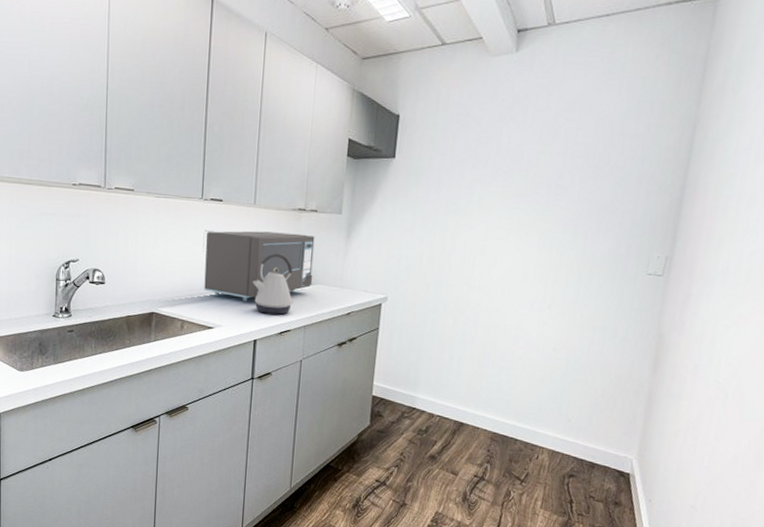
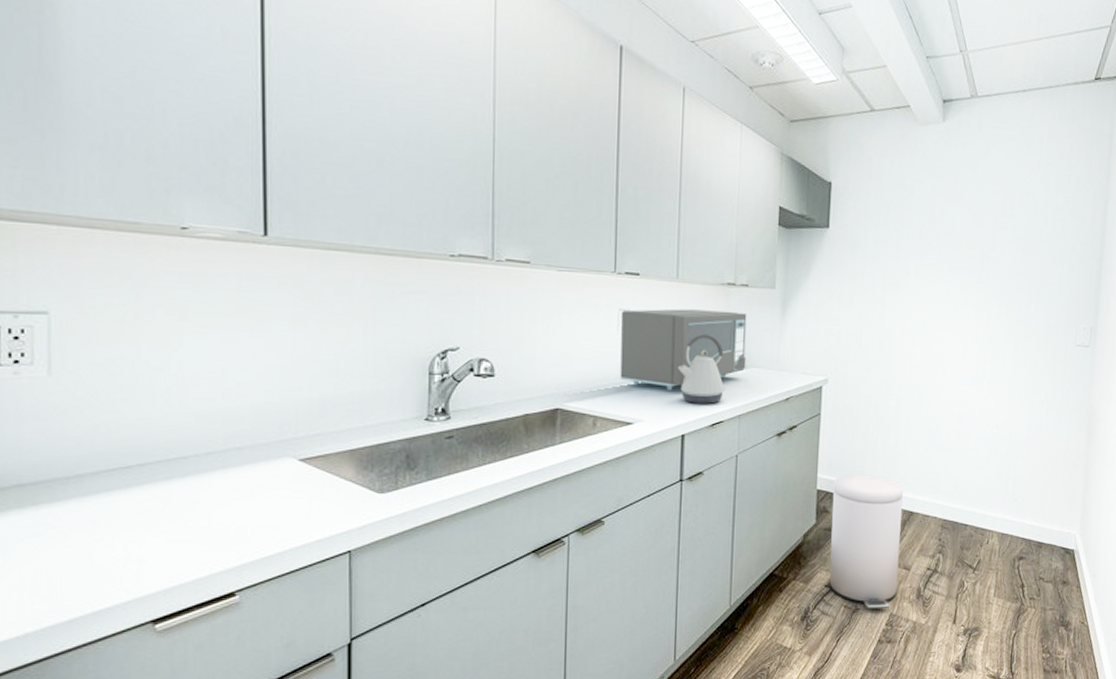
pedal bin: none [379,384,455,506] -> present [829,475,903,608]

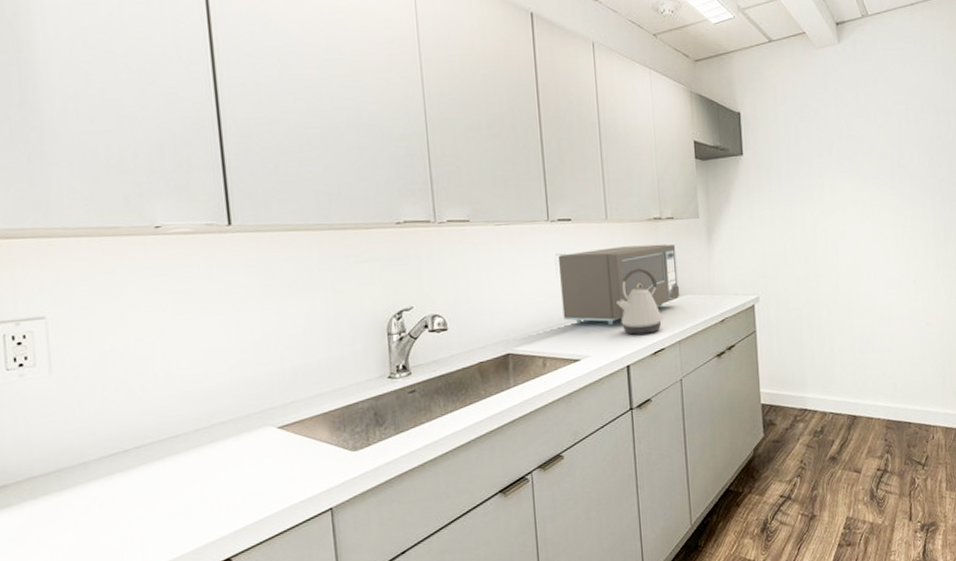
pedal bin: present [829,475,903,608] -> none [776,384,852,514]

